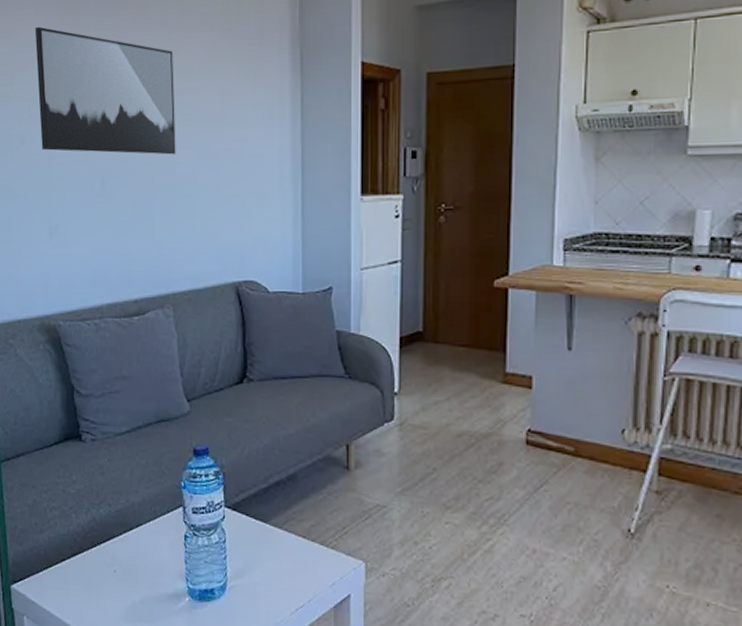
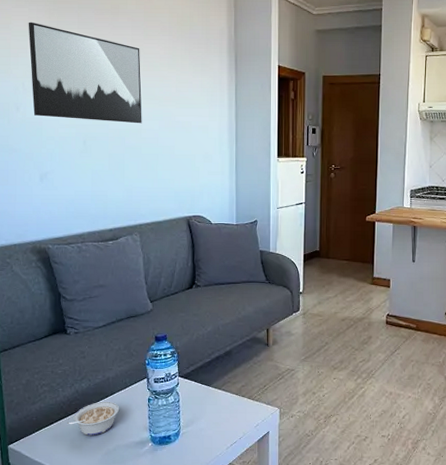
legume: none [82,534,148,581] -> present [67,401,120,436]

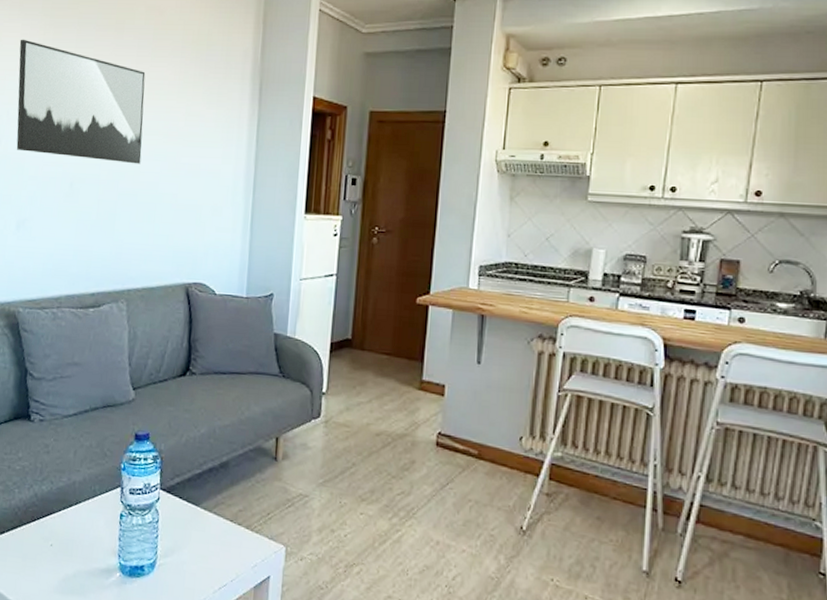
legume: present [67,401,120,436] -> none [21,511,85,555]

